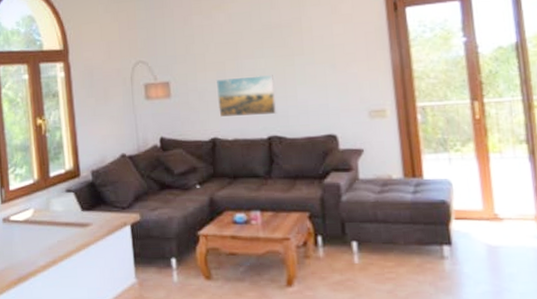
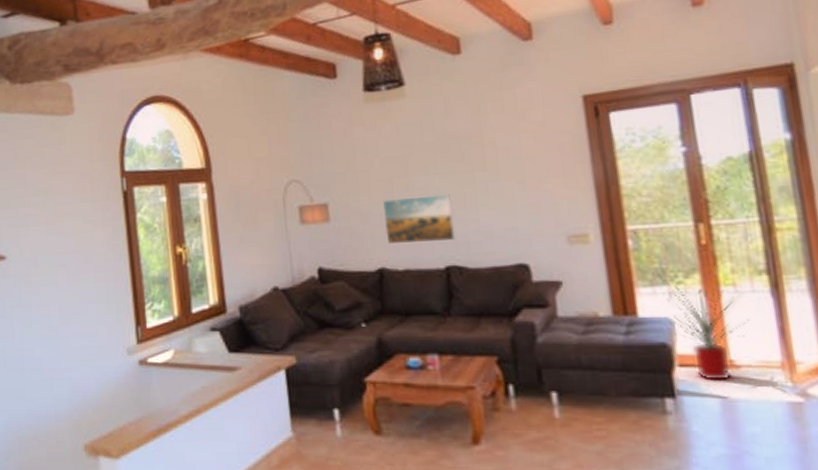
house plant: none [447,150,511,232] -> present [666,282,749,382]

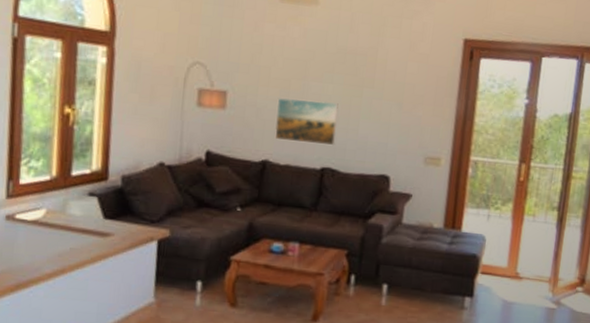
house plant: present [666,282,749,382] -> none [485,210,537,289]

